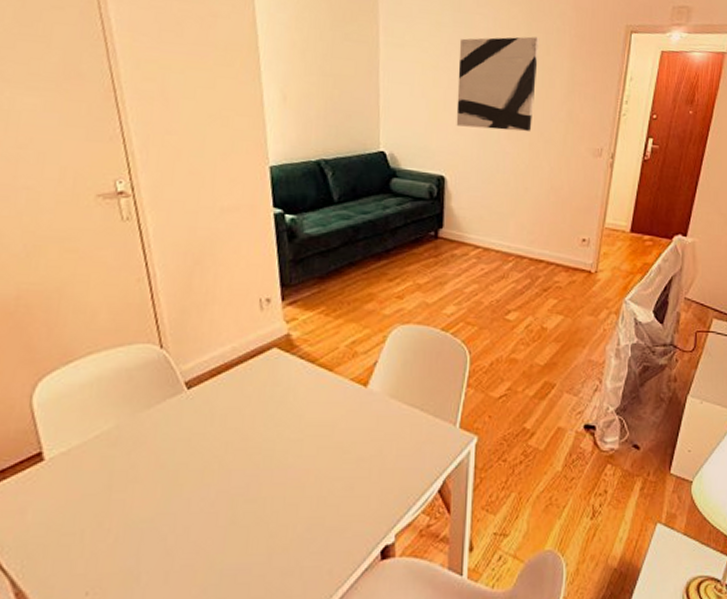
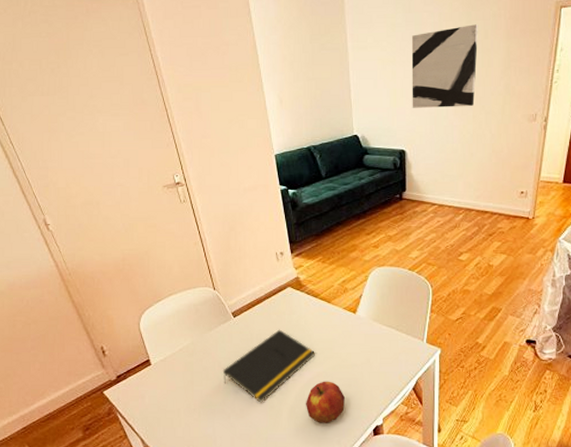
notepad: none [161,407,305,517] -> present [222,329,315,403]
apple: none [284,482,343,545] -> present [305,381,345,423]

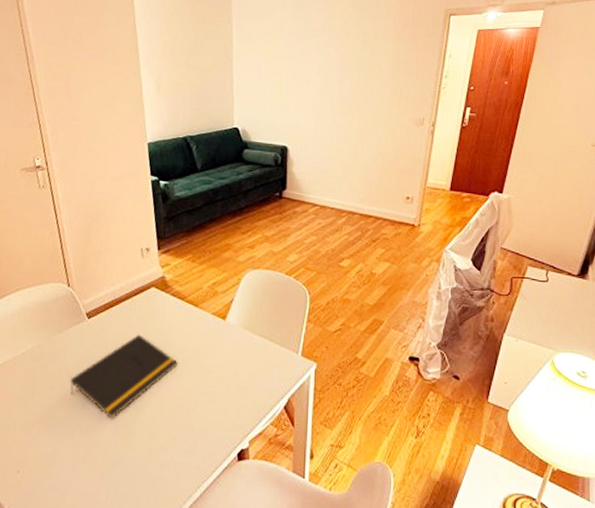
apple: present [305,381,345,423] -> none [162,395,208,445]
wall art: present [411,24,479,108] -> none [296,25,368,107]

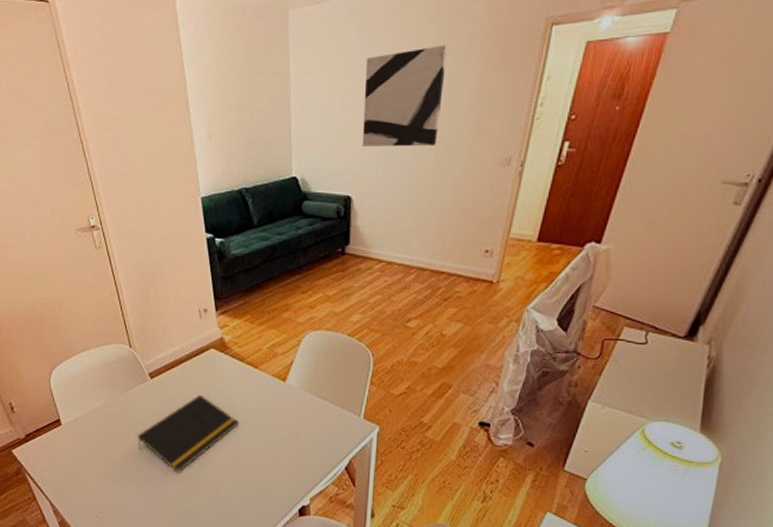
wall art: none [296,25,368,107] -> present [362,45,448,147]

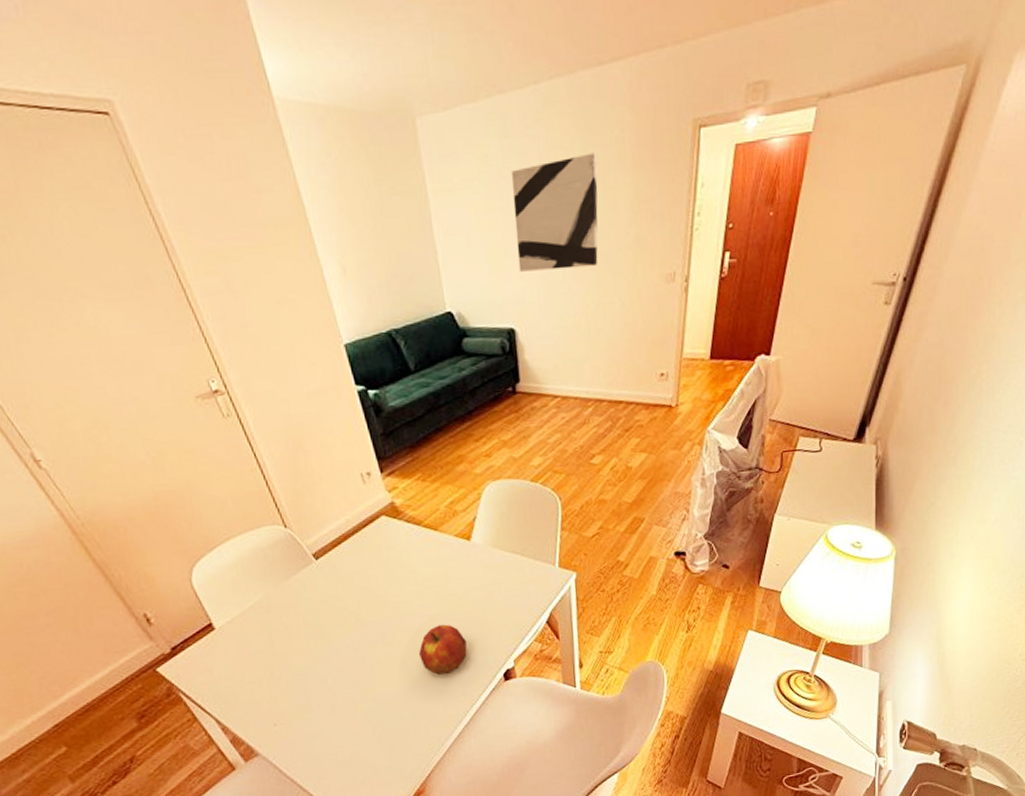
notepad: present [137,394,238,473] -> none [309,568,425,660]
apple: none [225,453,269,500] -> present [418,624,467,675]

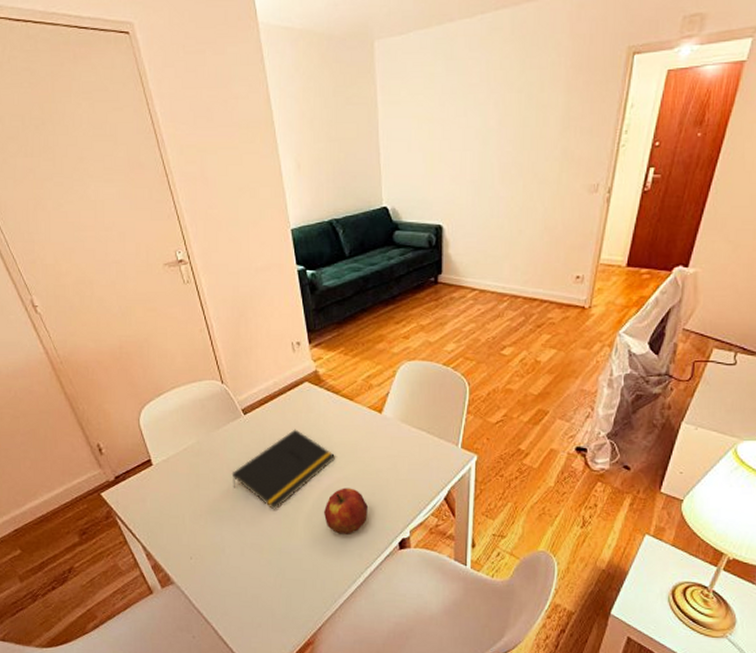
notepad: none [309,568,425,660] -> present [231,429,335,510]
wall art: present [511,153,598,272] -> none [451,74,534,176]

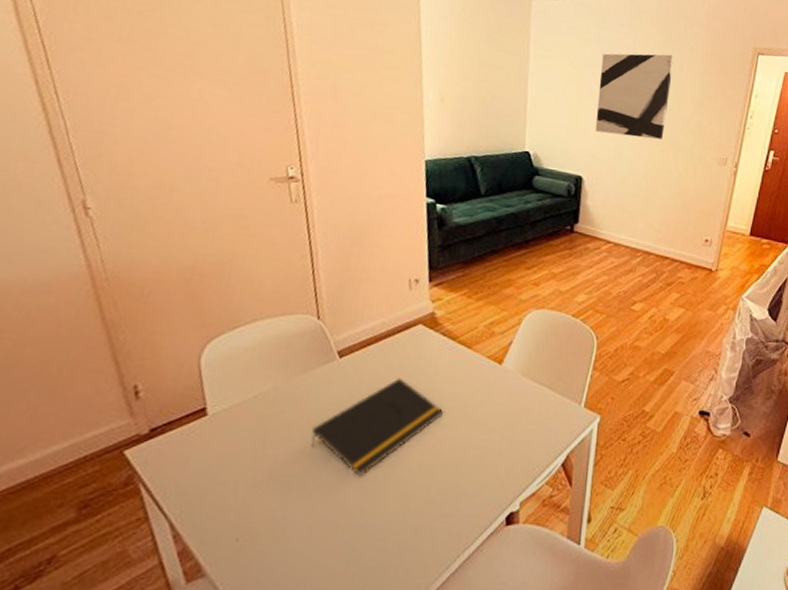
apple: present [323,488,368,534] -> none [420,449,474,507]
wall art: none [451,74,534,176] -> present [595,53,675,140]

